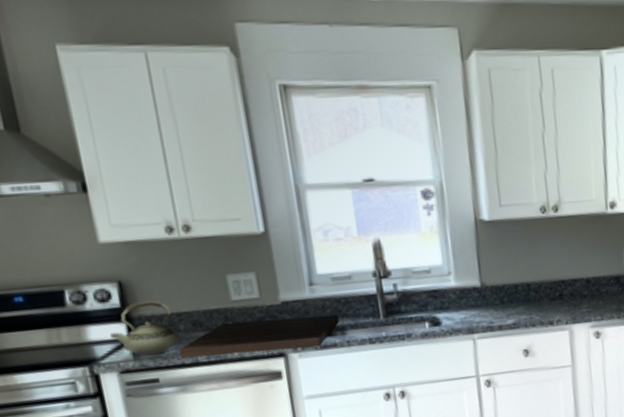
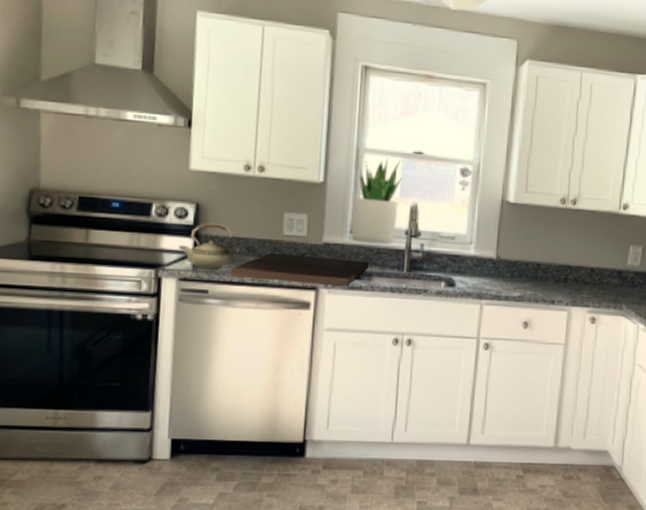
planter: none [301,192,362,295] -> present [351,158,402,245]

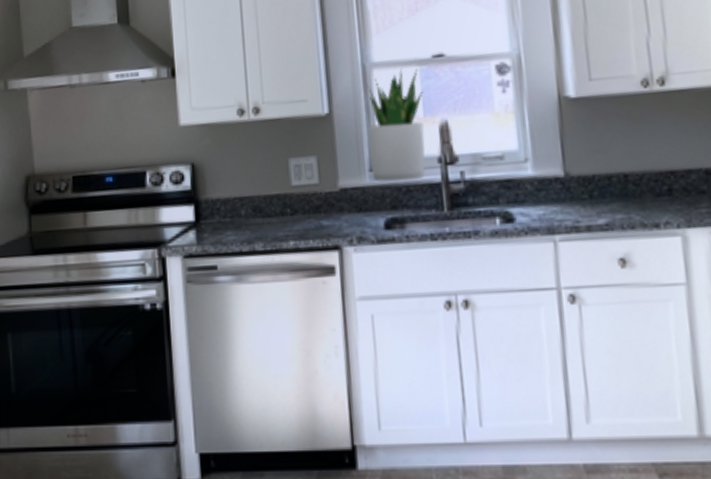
teakettle: present [178,222,234,270] -> none [178,183,241,241]
cutting board: present [231,253,369,287] -> none [239,204,399,246]

